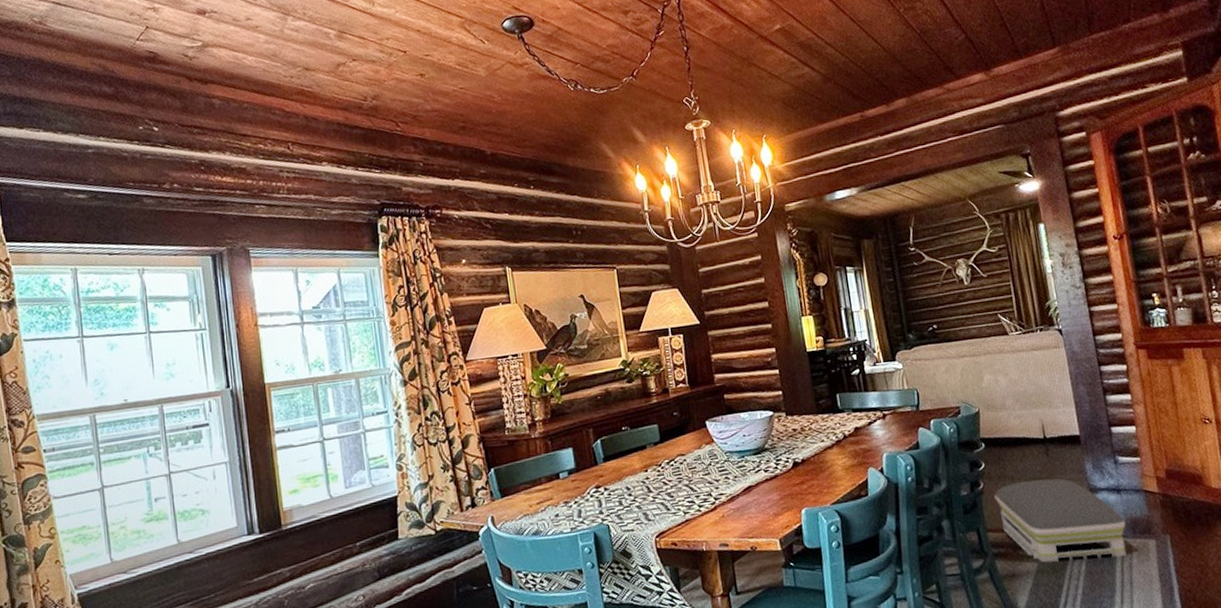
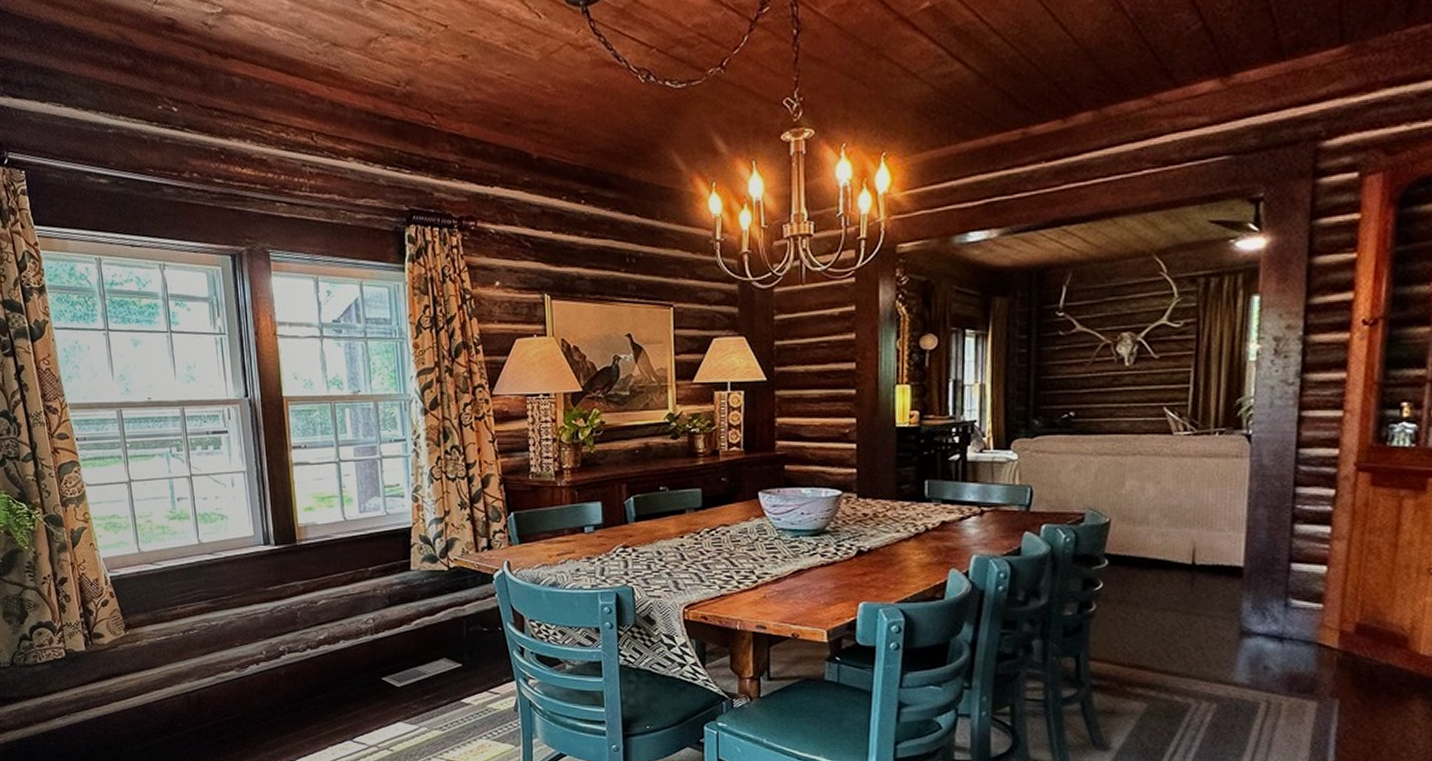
air purifier: present [994,478,1127,563] -> none [1107,610,1281,714]

